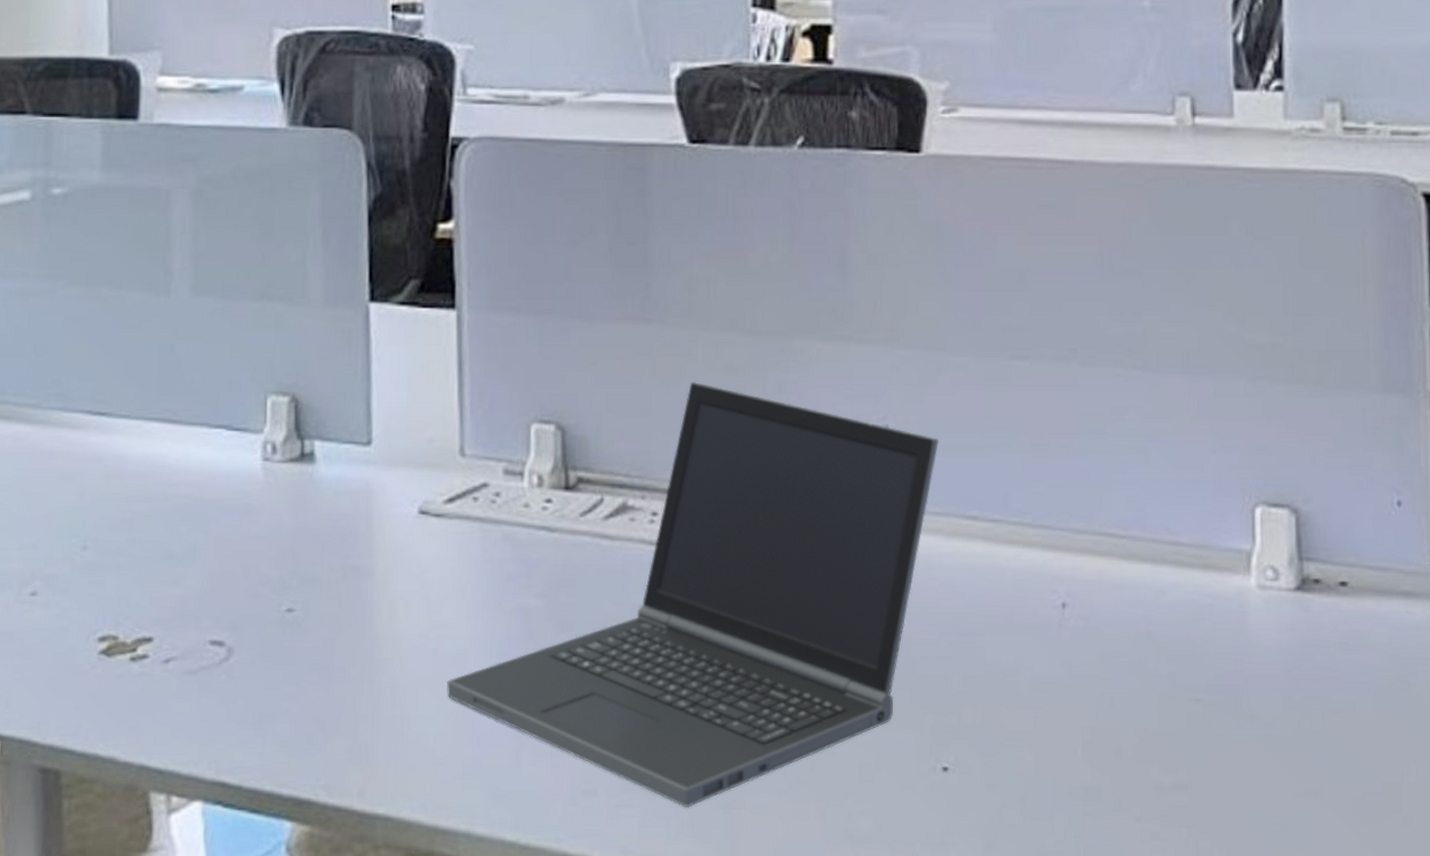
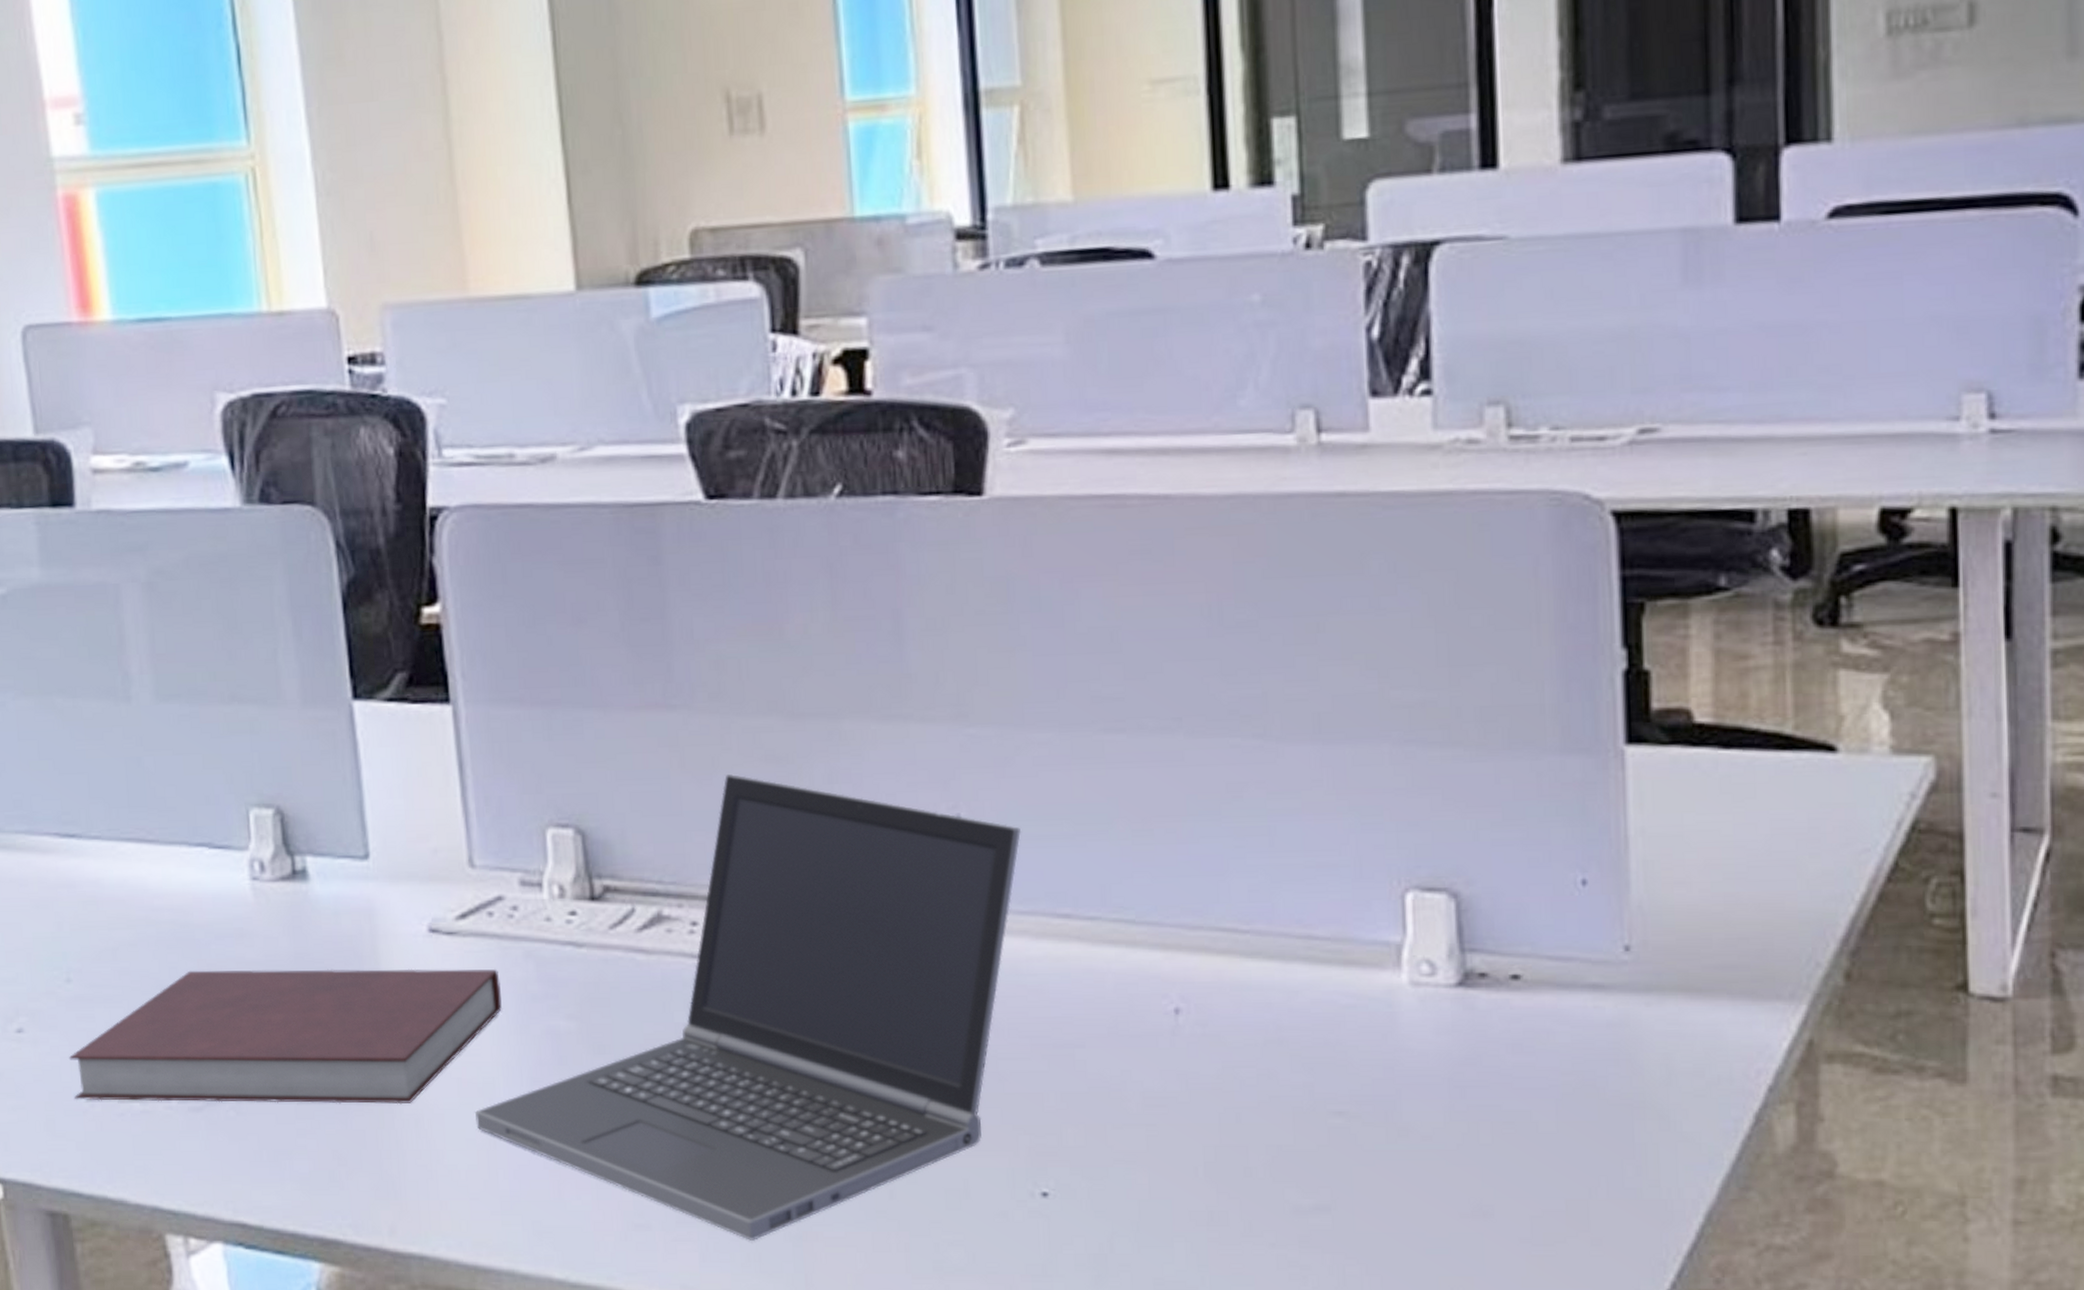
notebook: none [76,542,480,673] -> present [68,968,503,1105]

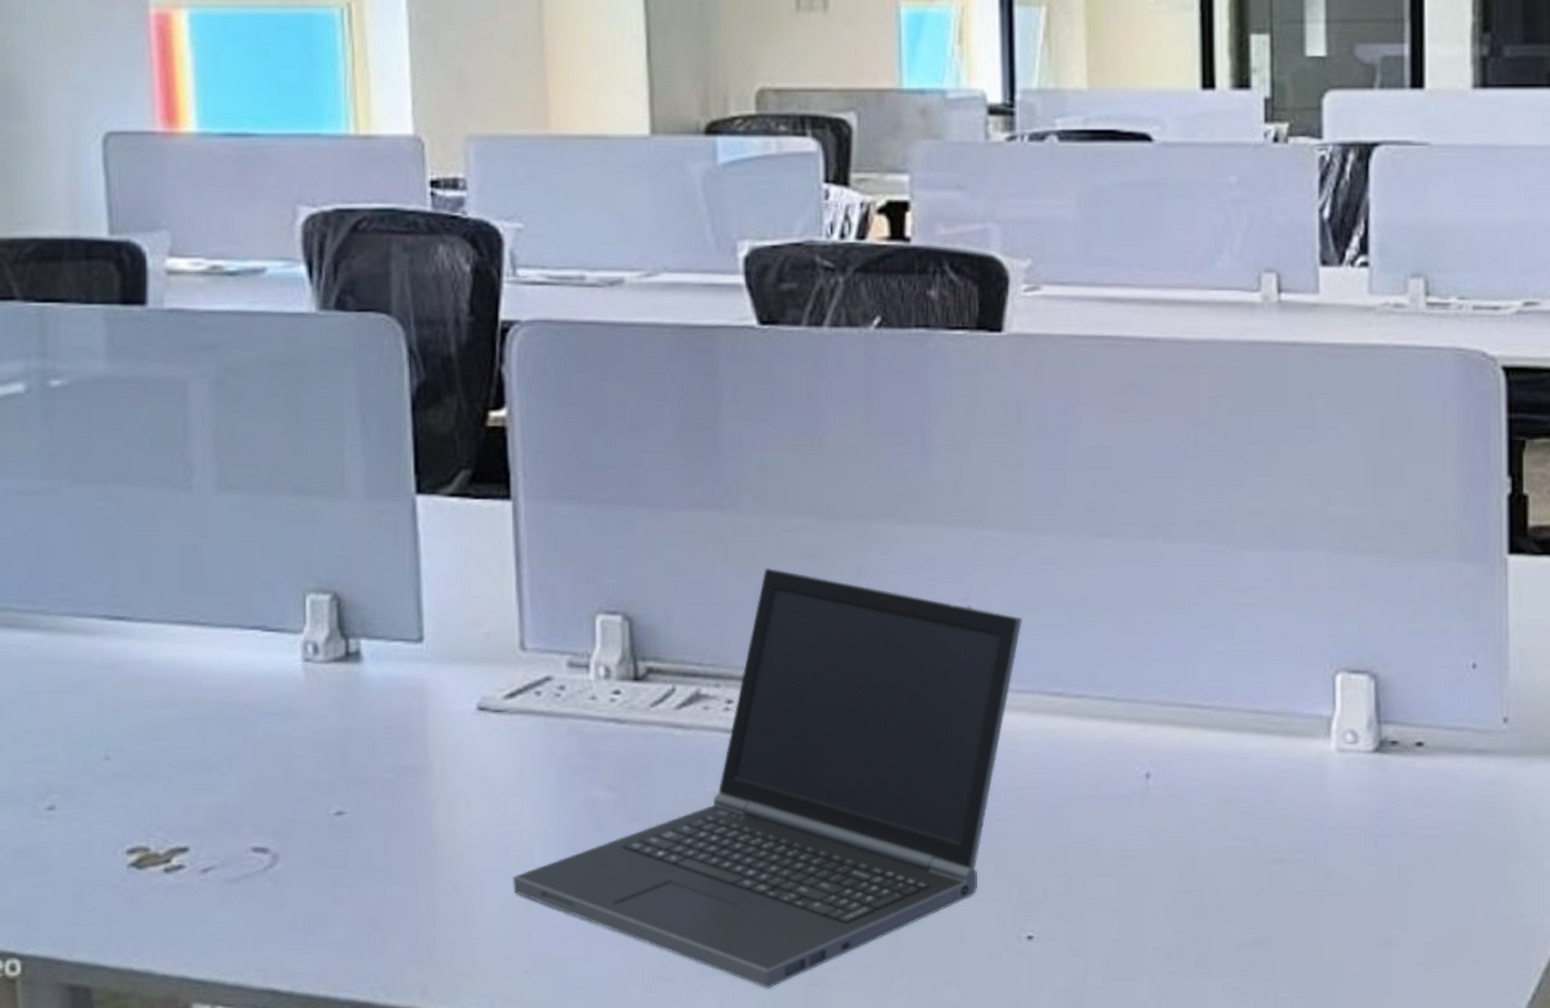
notebook: present [68,968,503,1105] -> none [101,743,545,876]

